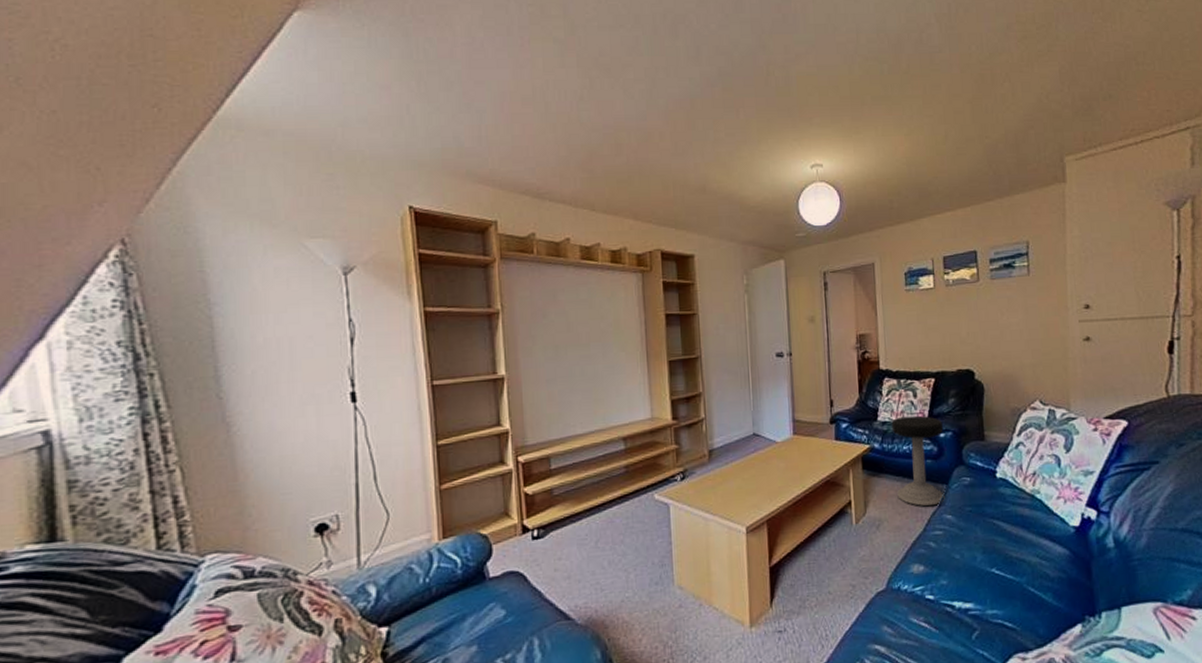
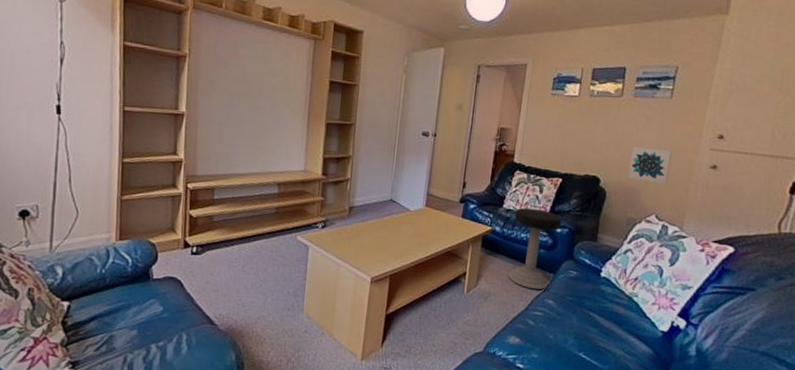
wall art: none [1000,329,1044,366] -> present [627,147,673,184]

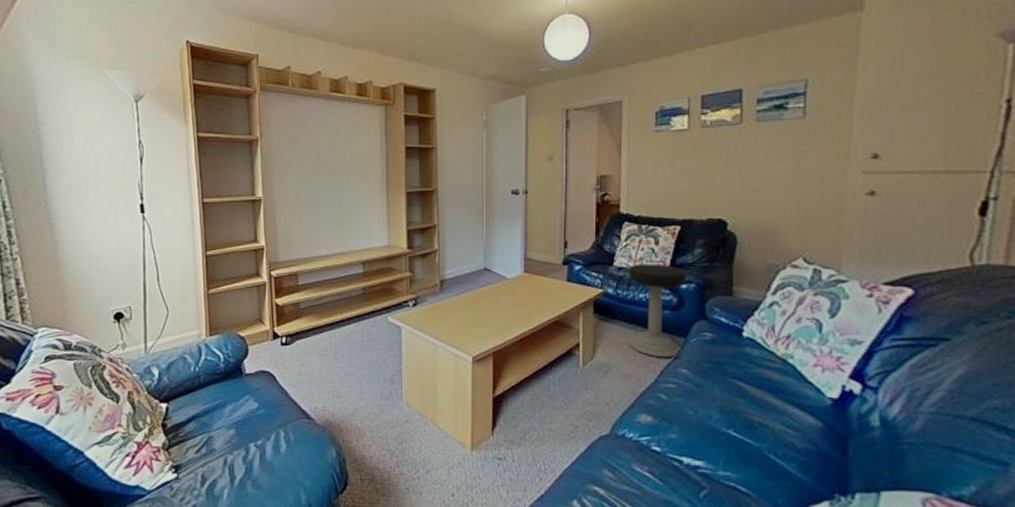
wall art: present [627,147,673,184] -> none [761,179,815,220]

